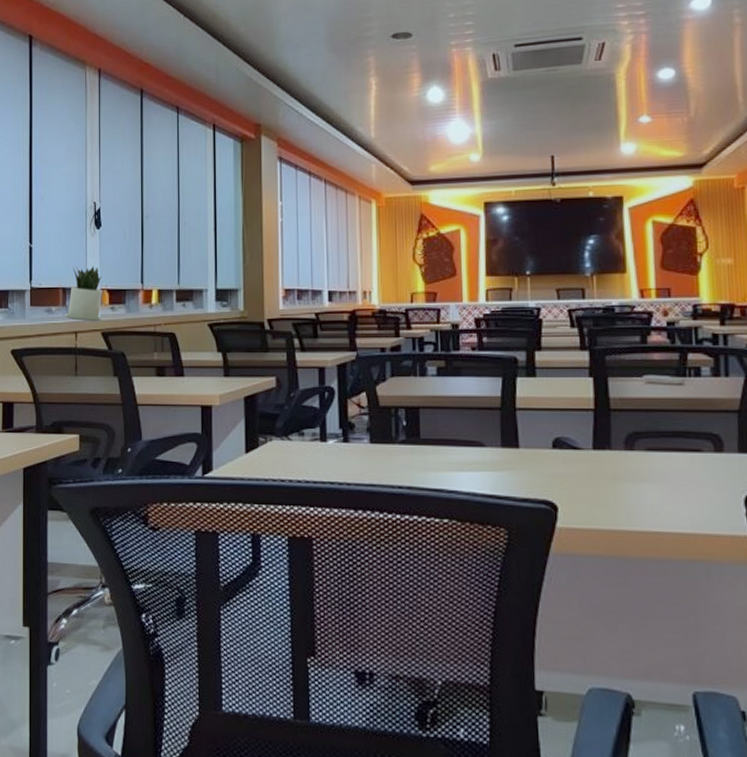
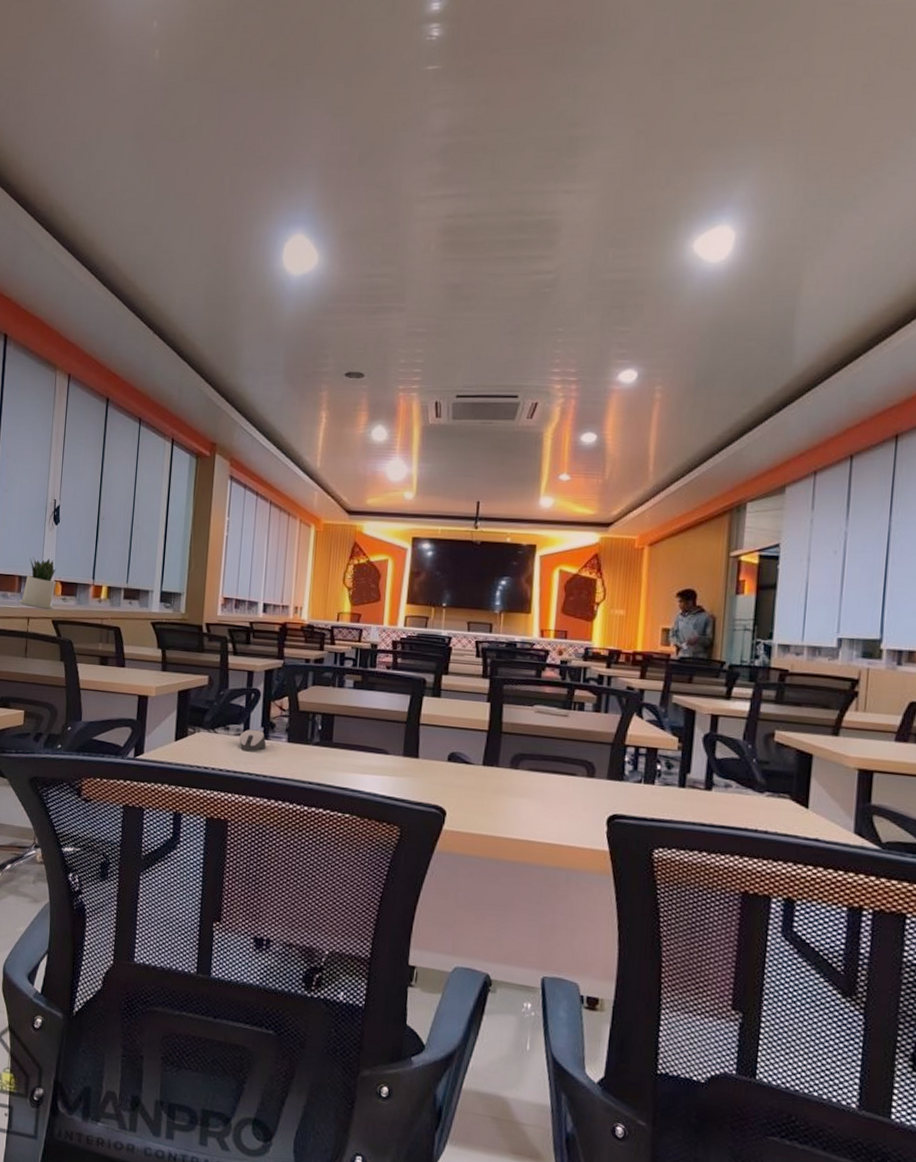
computer mouse: none [316,433,347,458] -> present [239,729,266,752]

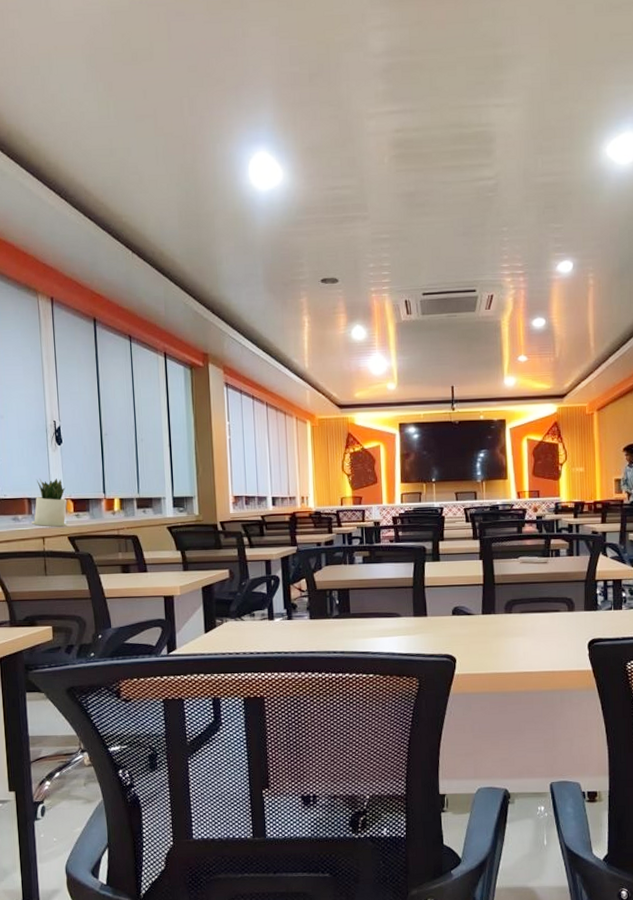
computer mouse: present [239,729,266,752] -> none [265,613,291,633]

